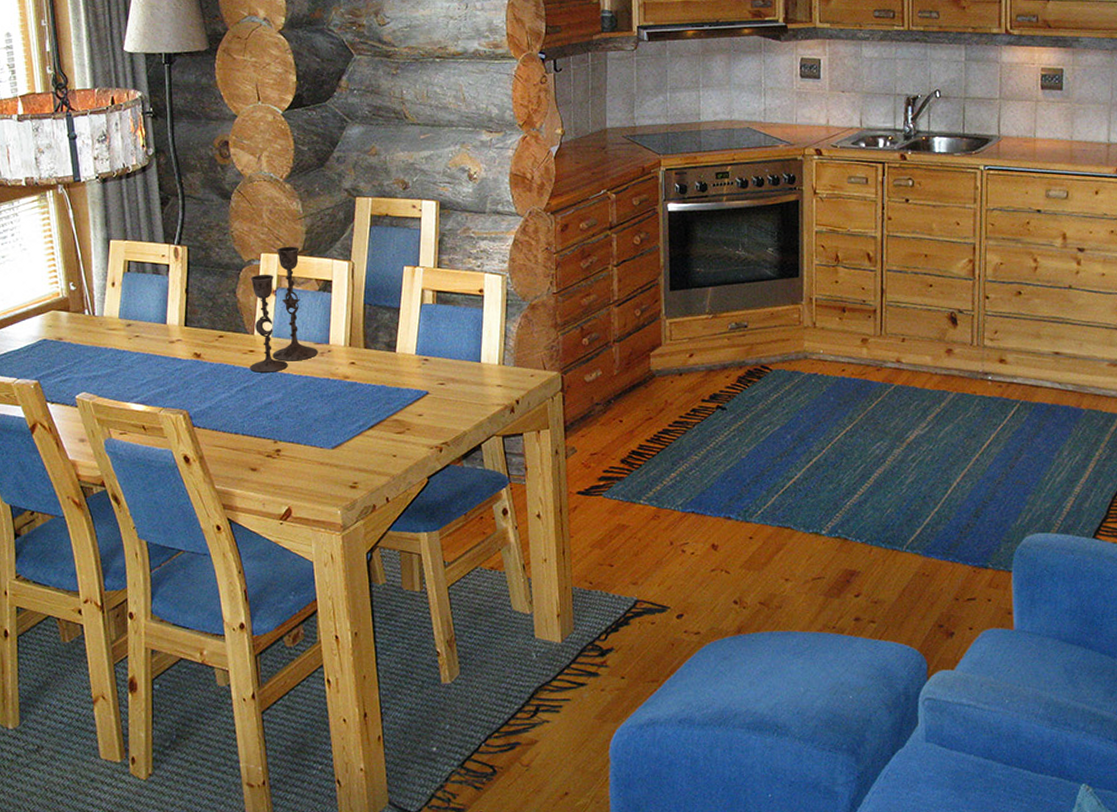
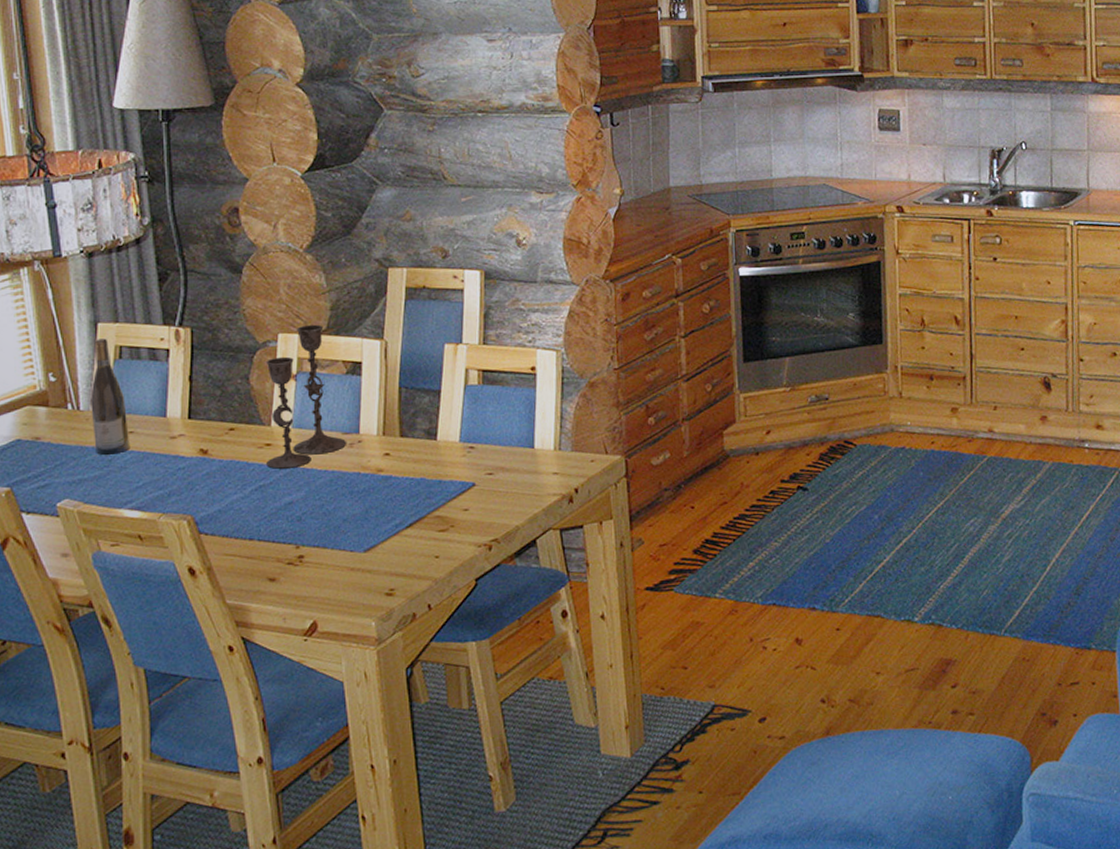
wine bottle: none [103,254,137,355] -> present [89,338,131,455]

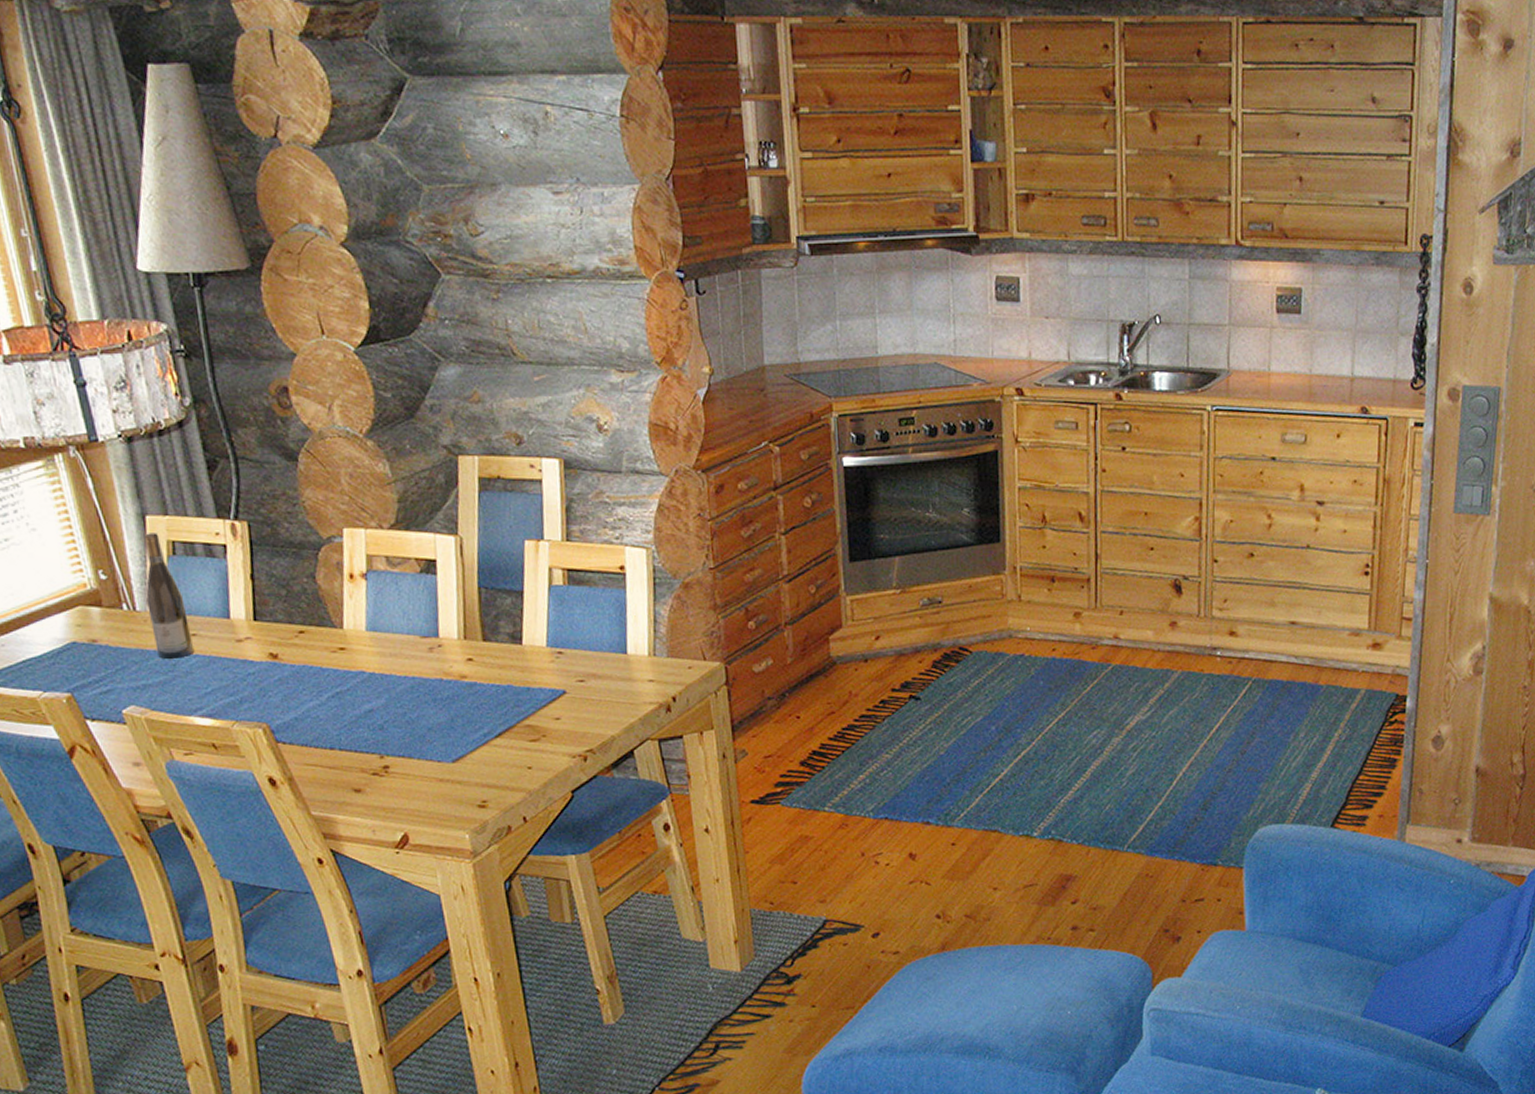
candlestick: present [266,324,346,469] -> none [332,518,425,675]

